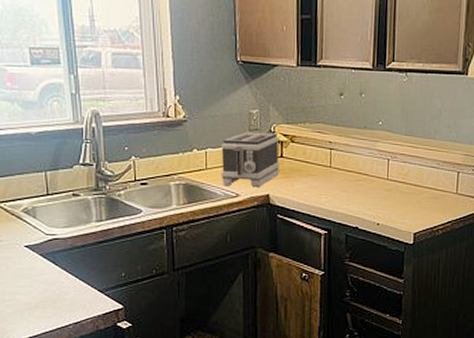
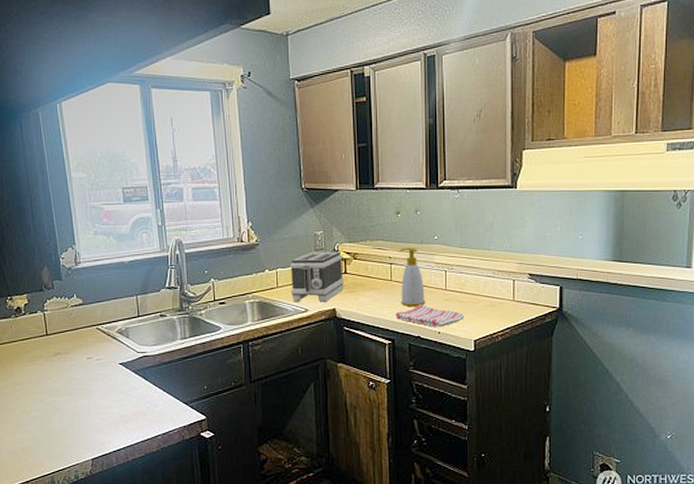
dish towel: none [332,193,405,218] -> present [395,303,464,327]
soap bottle: none [339,132,366,196] -> present [399,248,425,307]

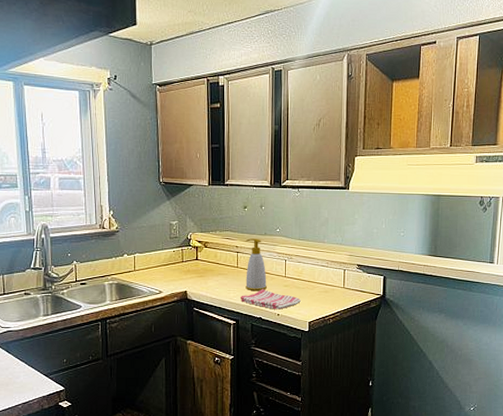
toaster: present [290,251,344,302] -> none [146,239,195,285]

